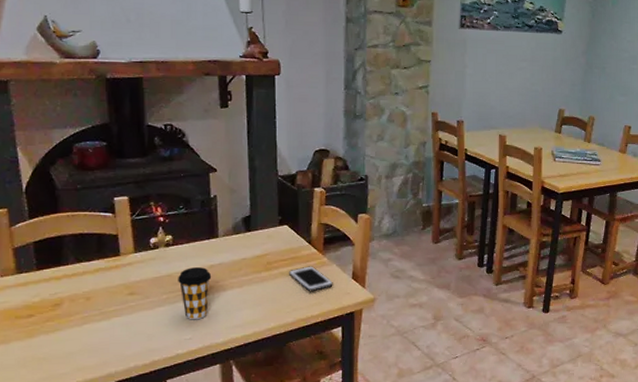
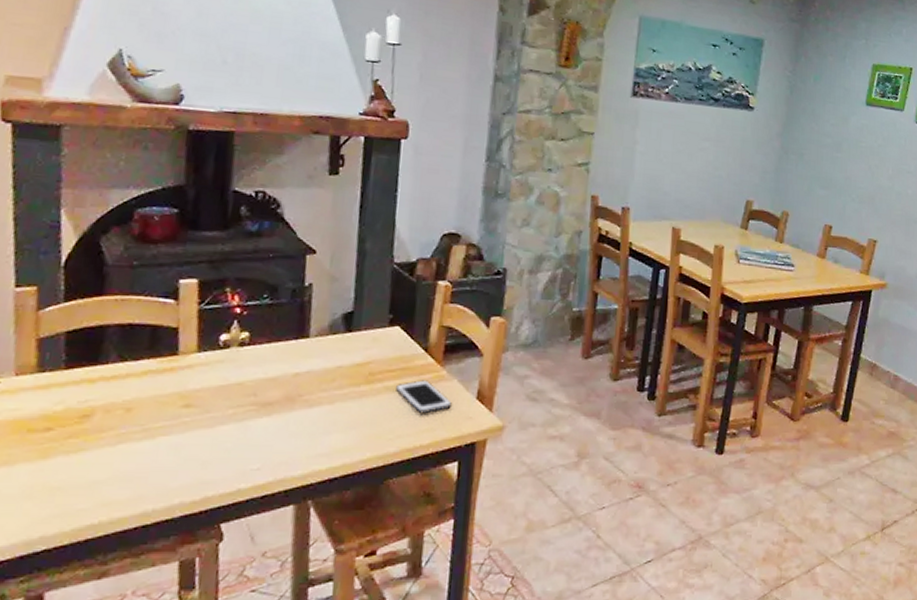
coffee cup: present [178,267,212,320] -> none [250,375,296,445]

